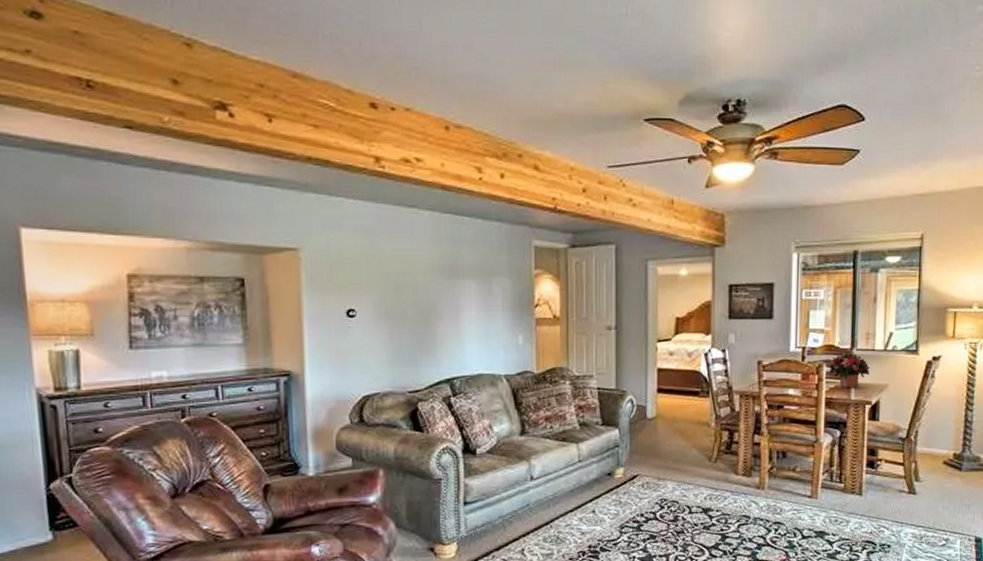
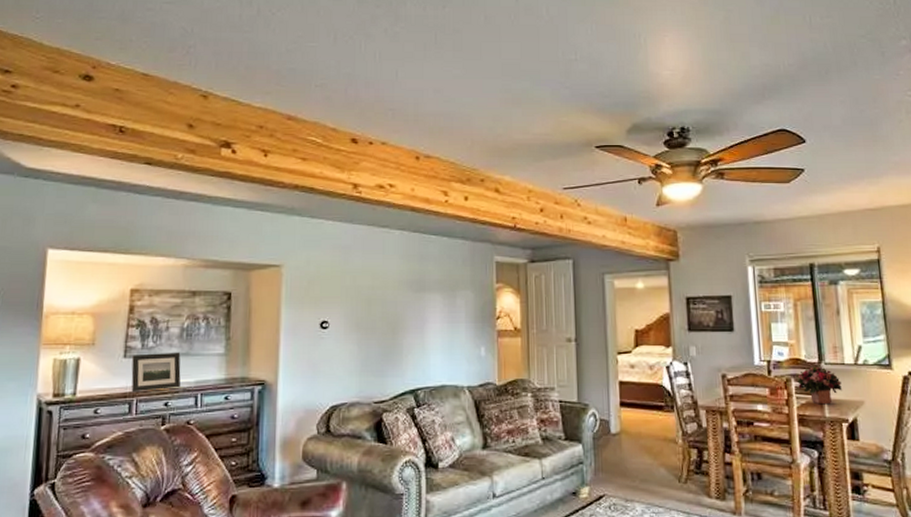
picture frame: none [138,342,199,385] -> present [131,352,181,393]

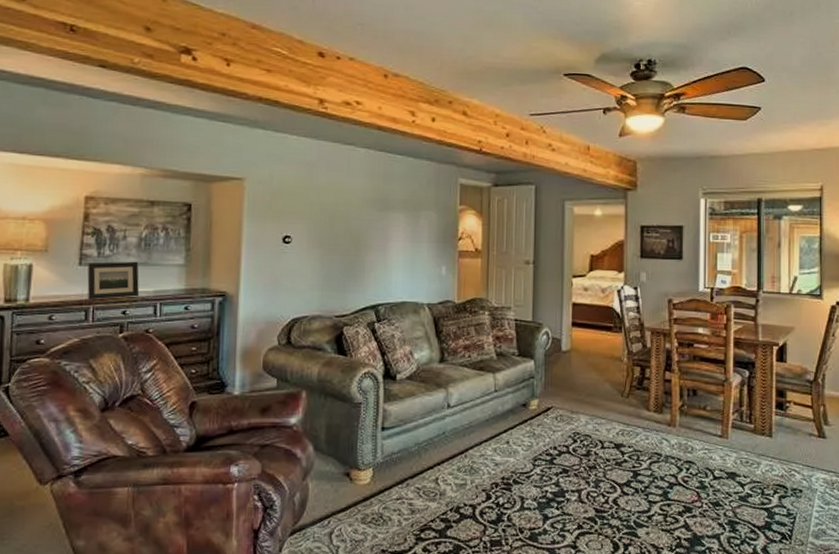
bouquet: present [796,366,843,405] -> none [736,294,777,330]

